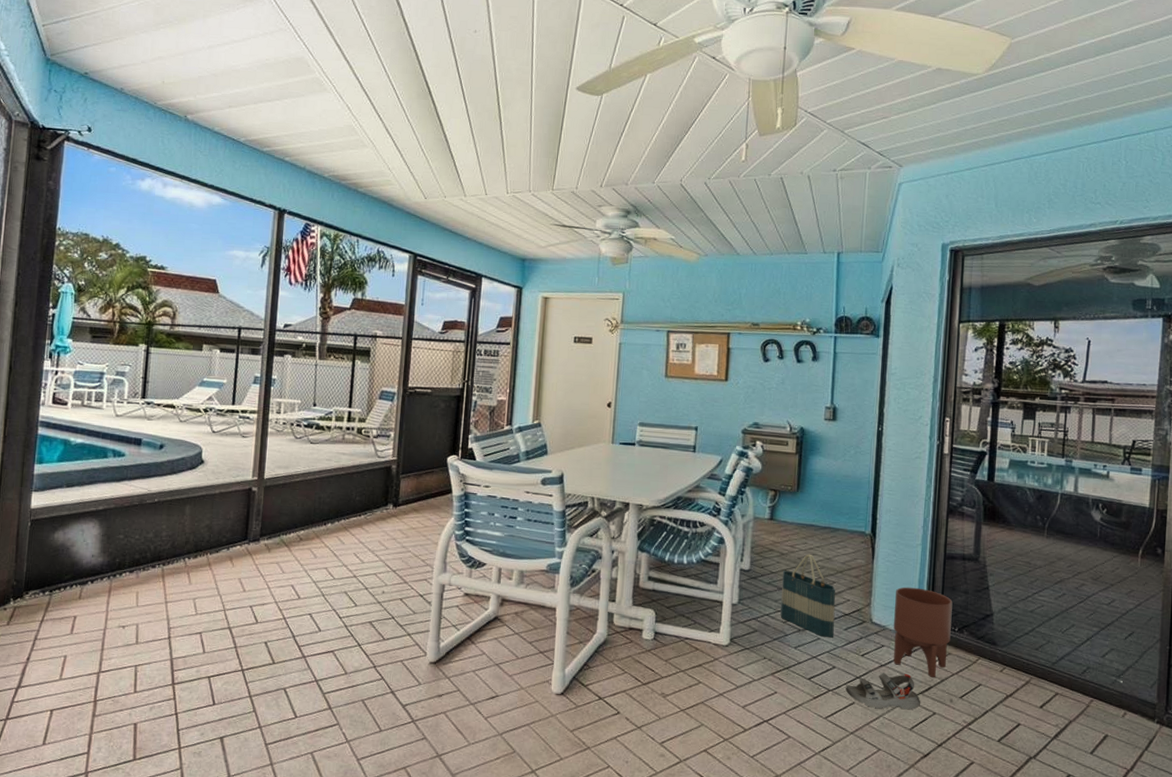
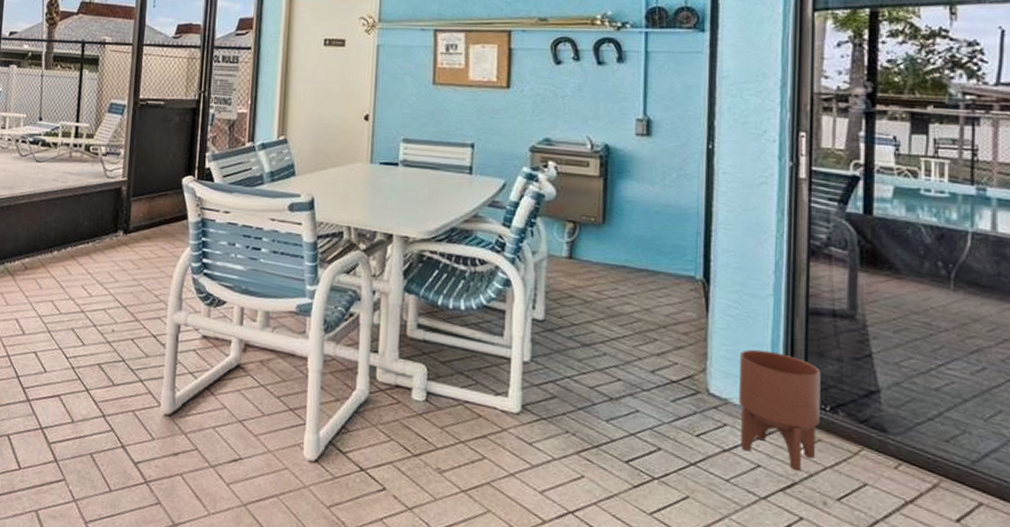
tote bag: present [780,554,836,638] -> none [586,302,659,412]
sandal: present [845,672,921,710] -> none [676,460,782,511]

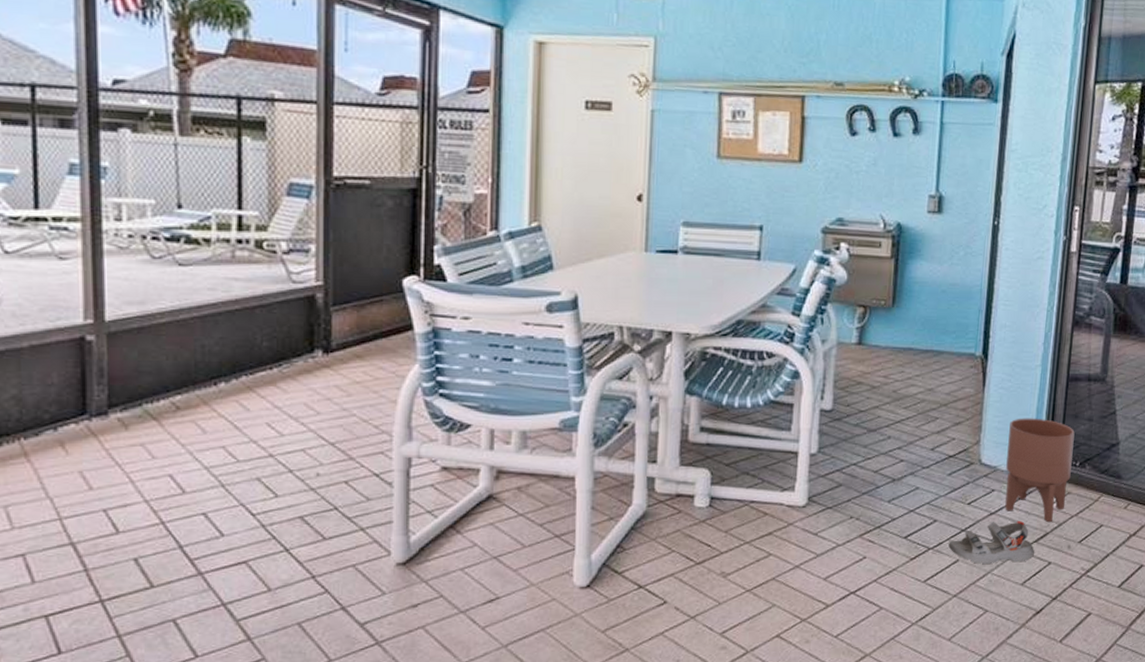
sandal: none [676,460,782,511] -> present [948,521,1035,564]

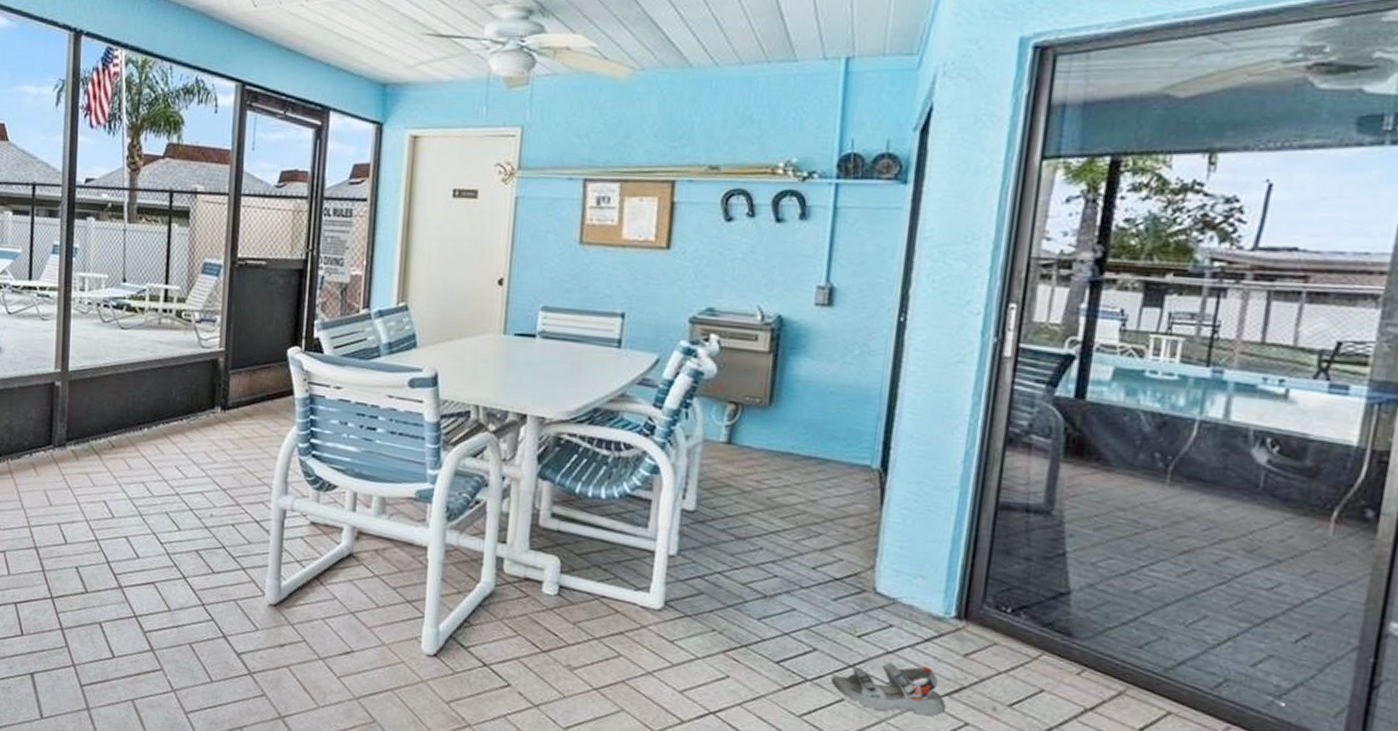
planter: present [1005,418,1075,522] -> none [906,546,1005,675]

